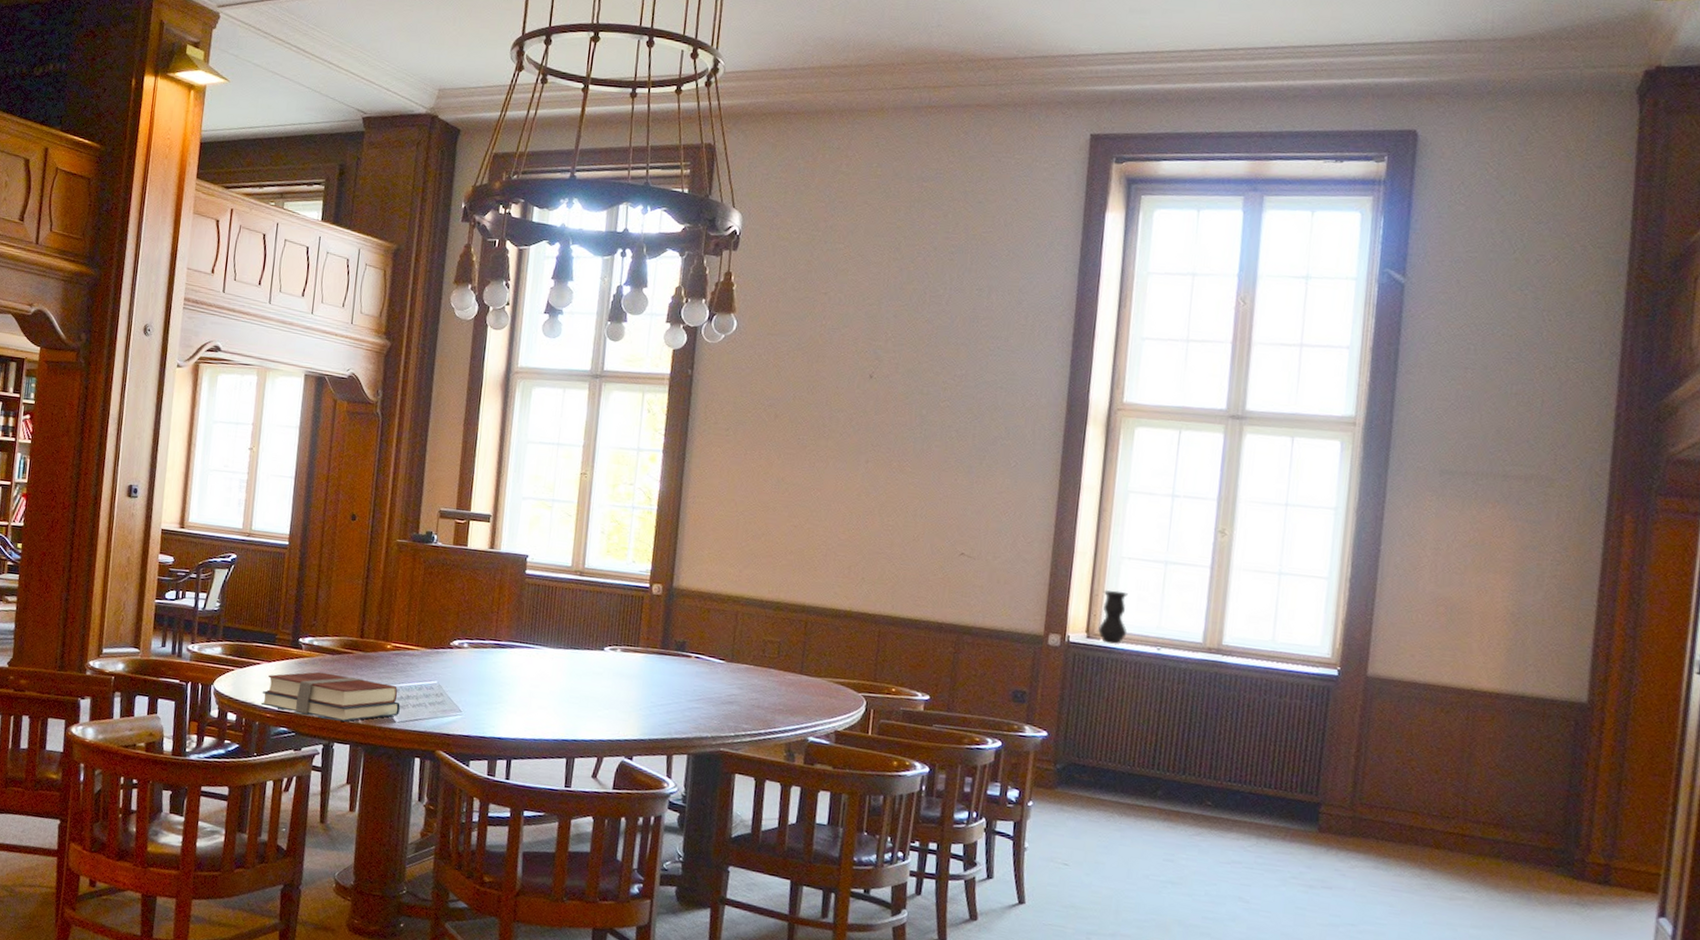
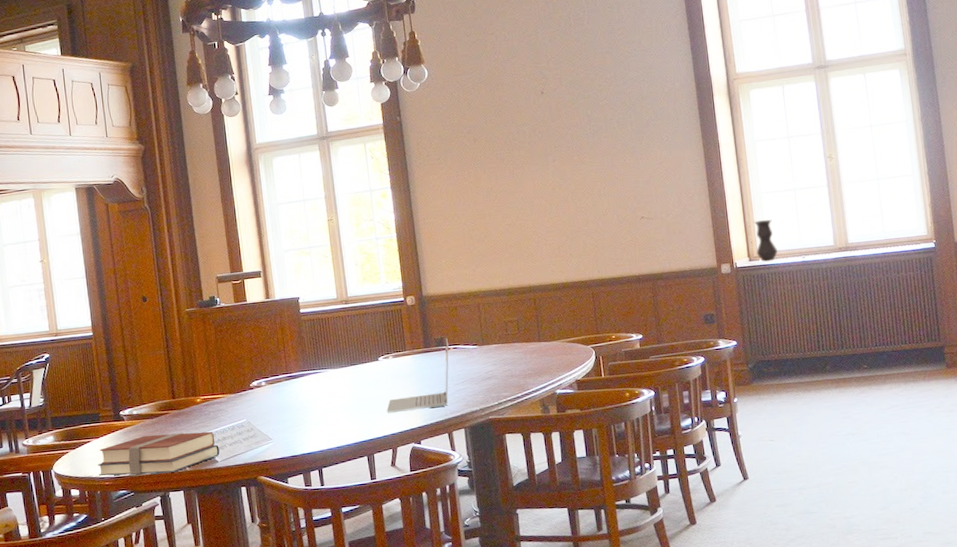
laptop: none [600,643,691,723] -> present [387,338,449,414]

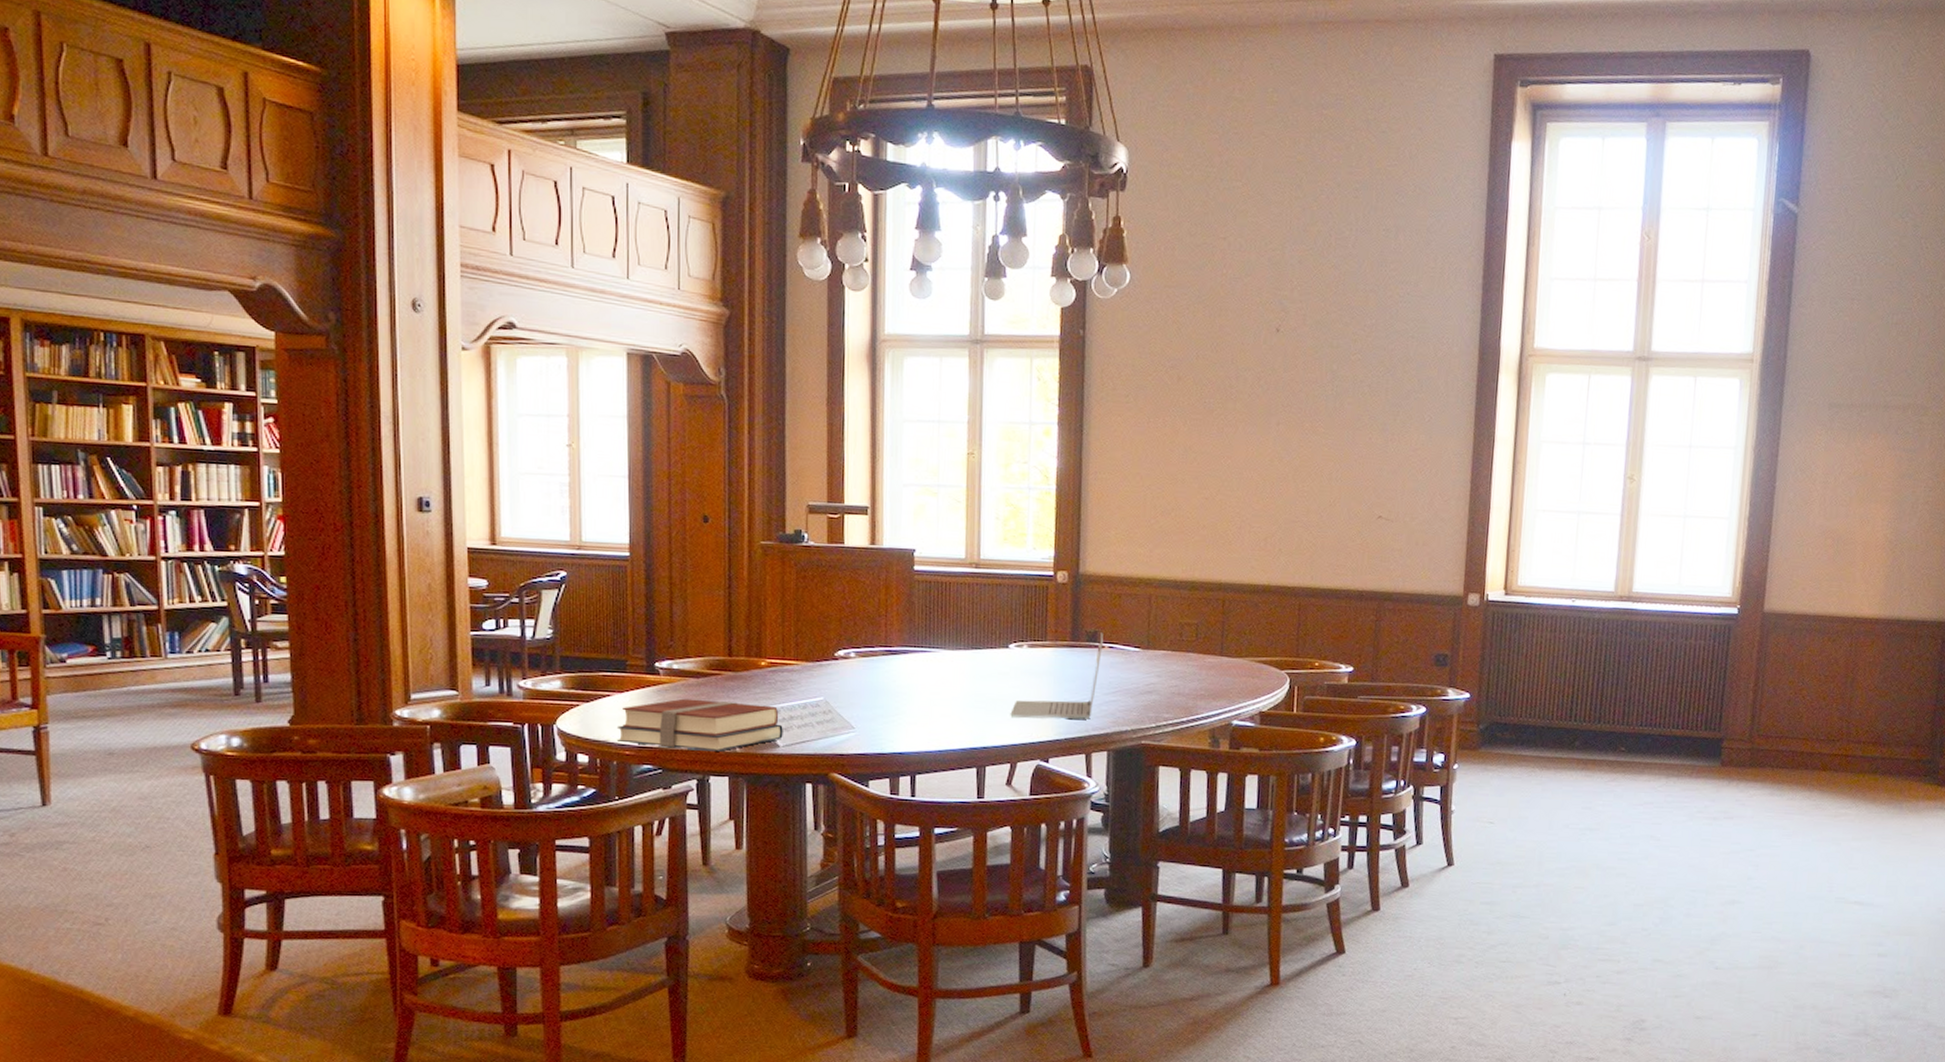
vase: present [753,219,778,262] -> none [1516,544,1544,600]

